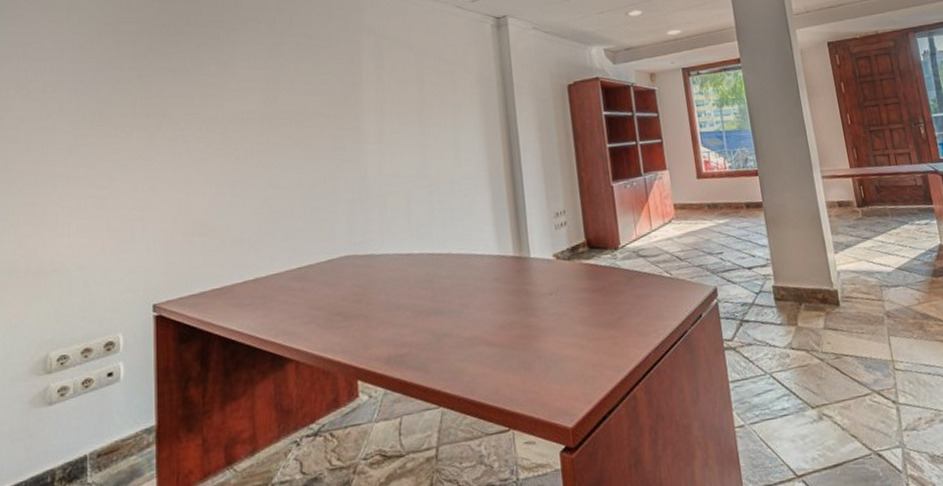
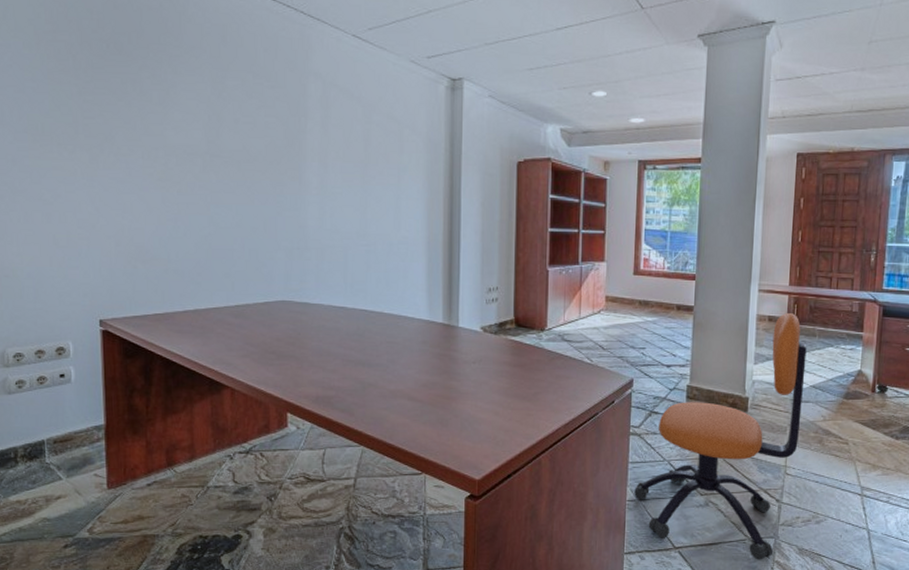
office chair: none [741,195,905,477] -> present [634,313,807,560]

